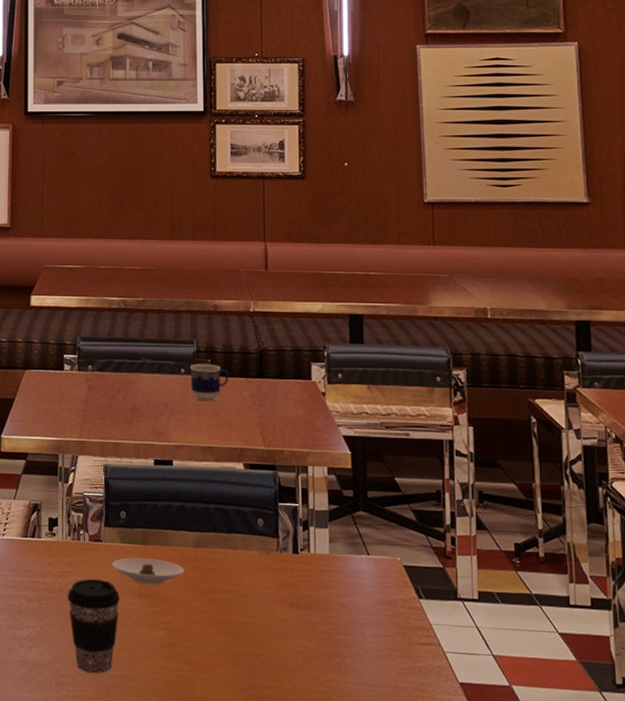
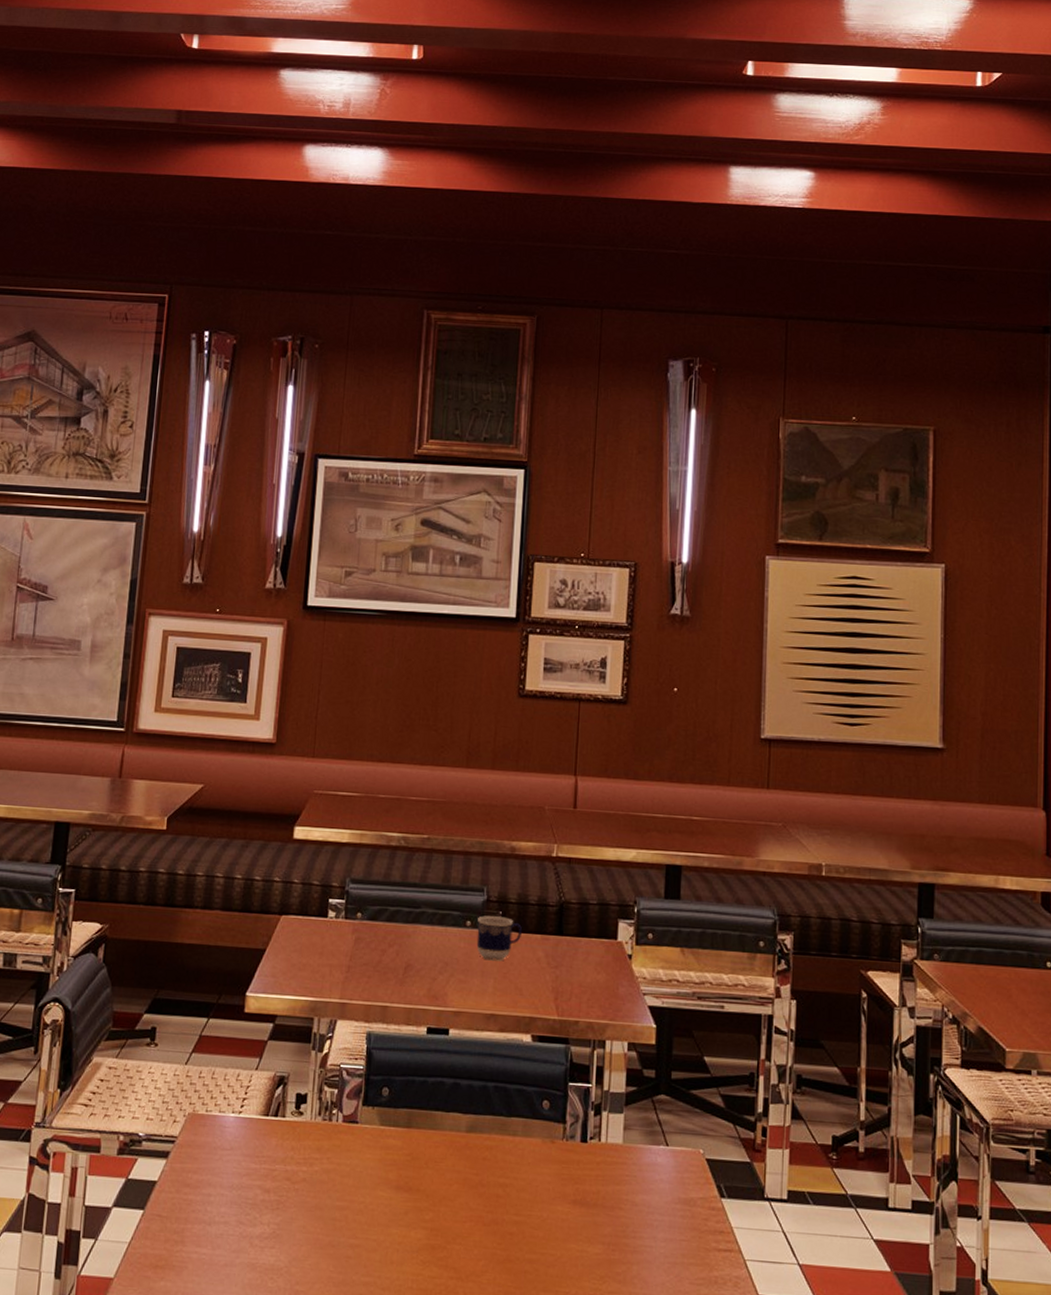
coffee cup: present [68,578,120,674] -> none [312,1167,375,1281]
saucer: present [112,557,184,586] -> none [368,1143,453,1177]

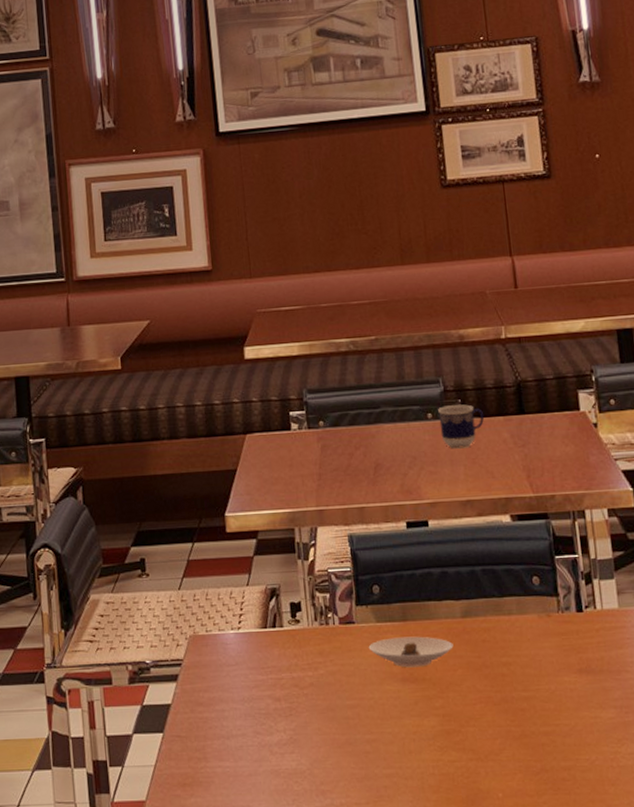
saucer: none [368,1143,453,1177] -> present [368,636,453,668]

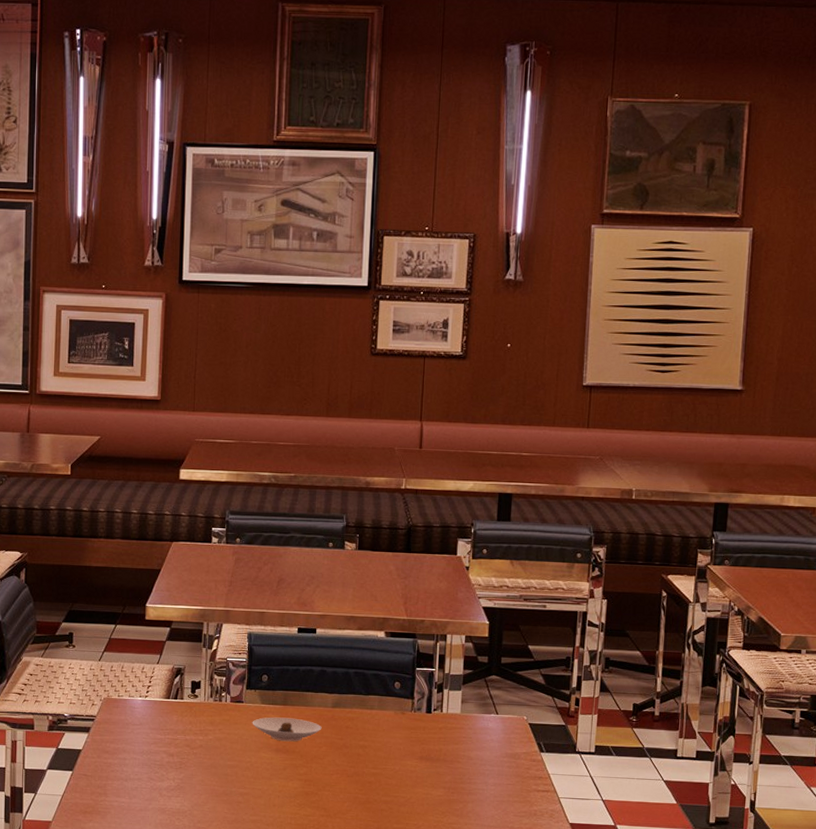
cup: present [438,404,485,449] -> none [338,538,377,574]

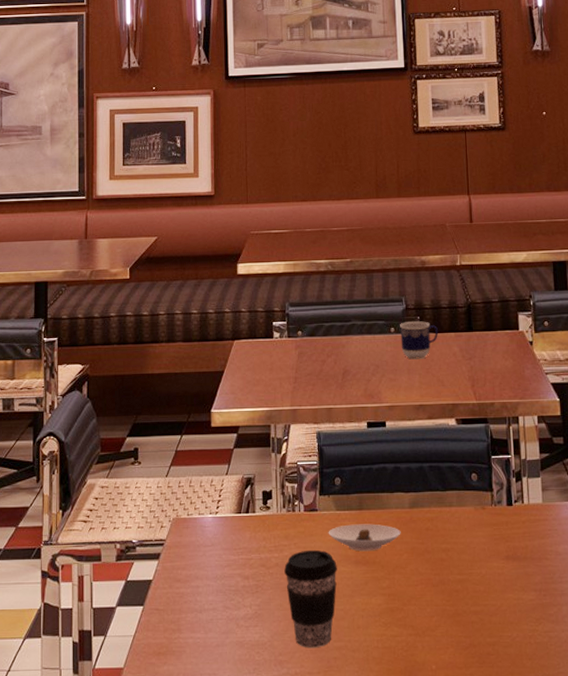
coffee cup: none [208,736,258,820] -> present [284,549,337,648]
cup: none [338,538,377,574] -> present [400,321,439,360]

